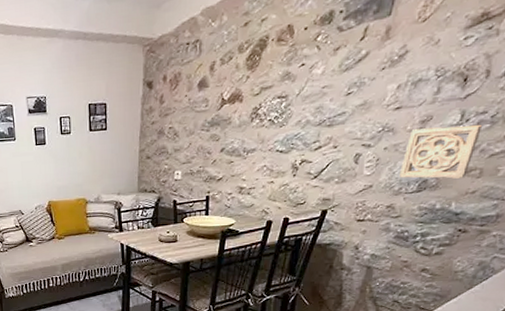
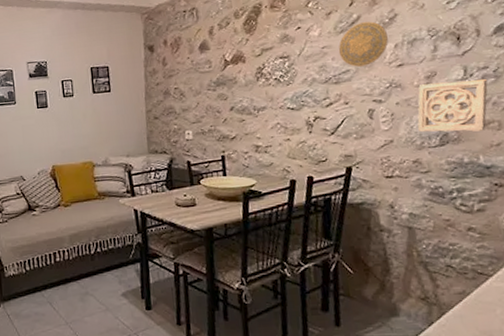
decorative plate: none [338,59,394,109] -> present [338,21,389,67]

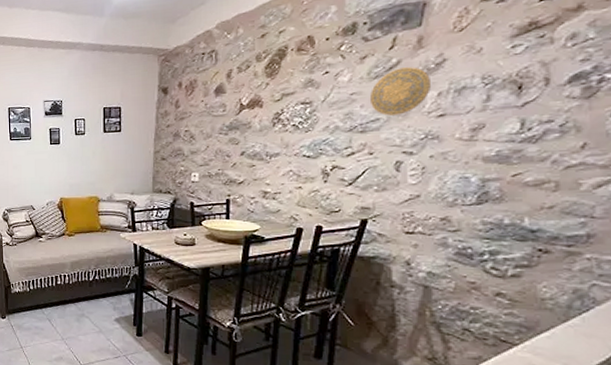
wall ornament: present [417,79,488,133] -> none [452,134,549,192]

